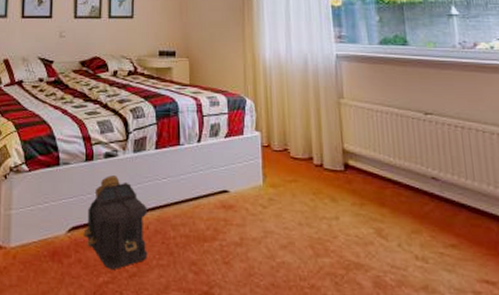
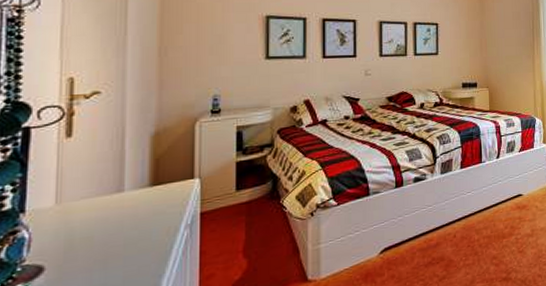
backpack: present [83,175,148,269] -> none [395,196,455,278]

